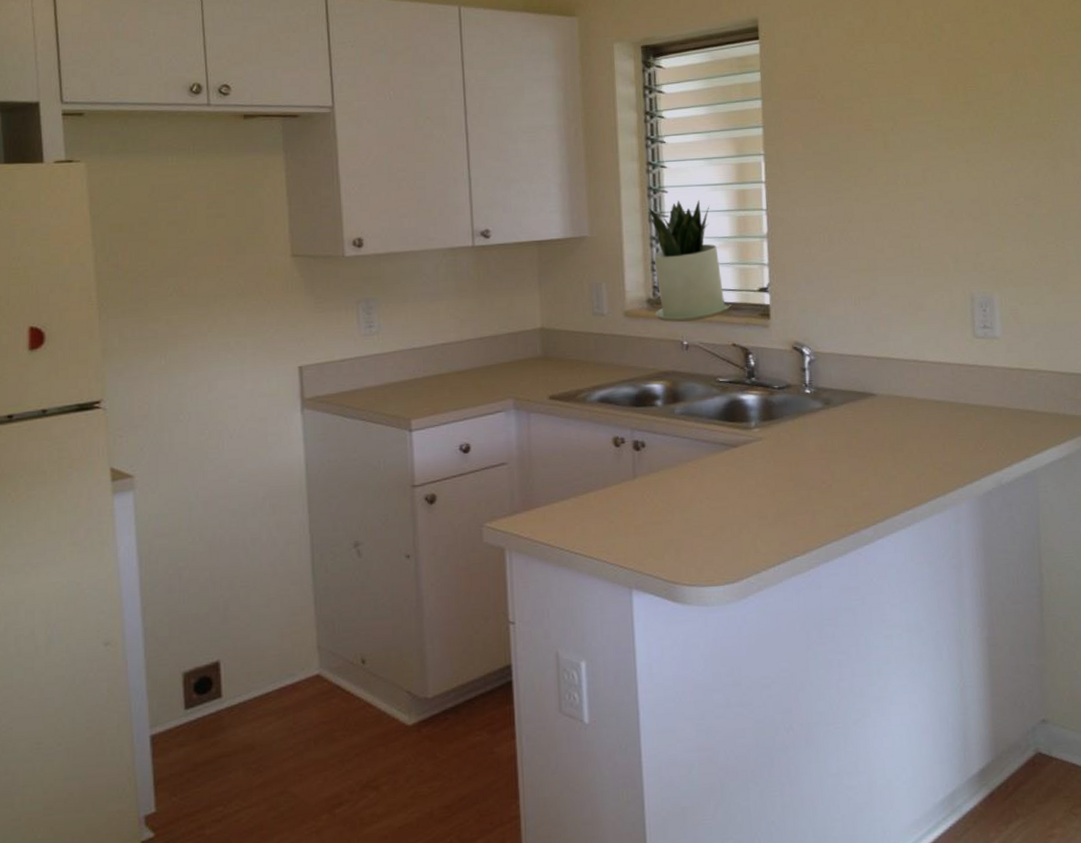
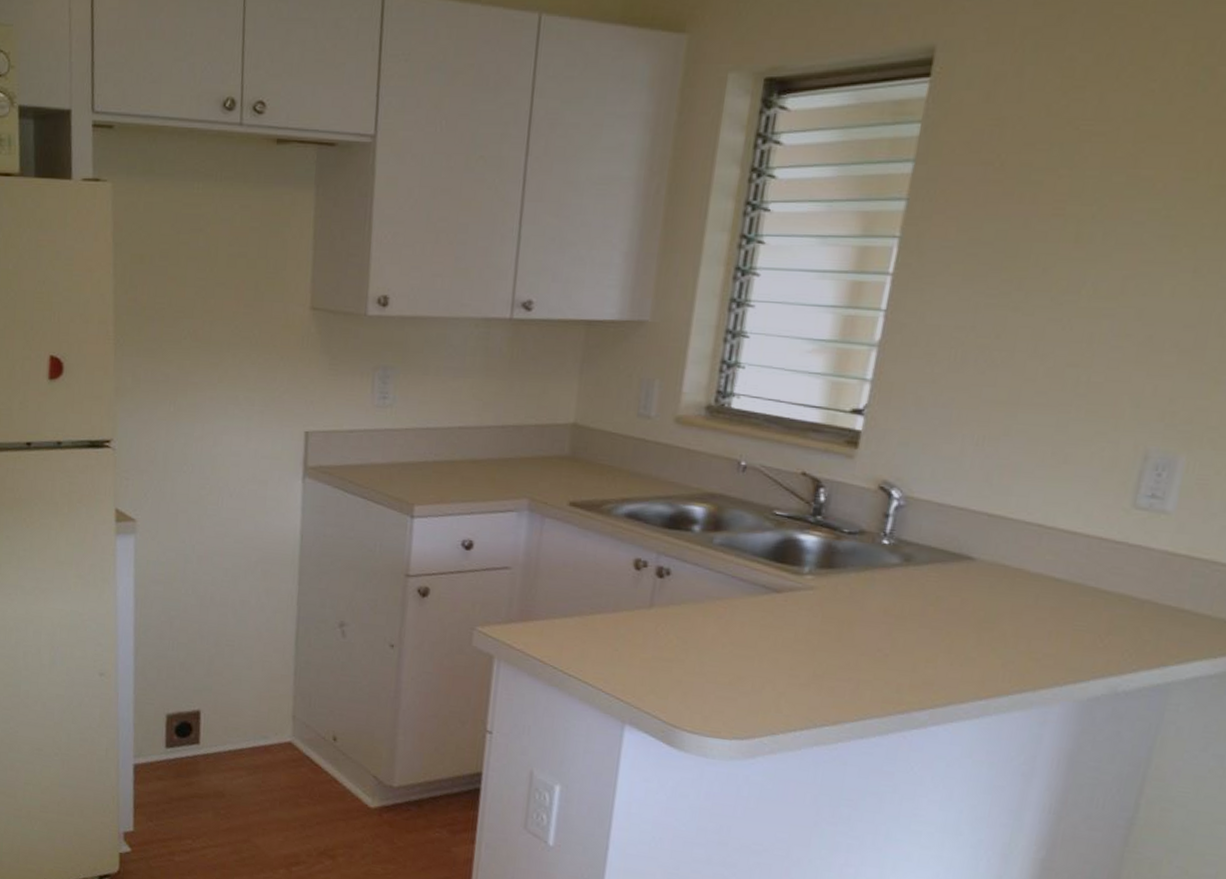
planter: present [648,200,733,322] -> none [712,287,814,439]

